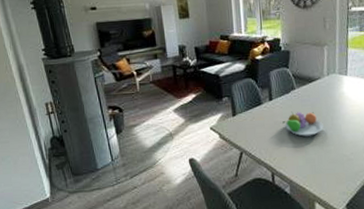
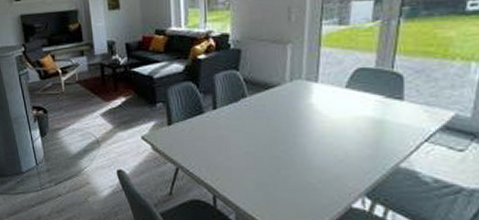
fruit bowl: present [282,111,323,137] -> none [228,124,282,156]

